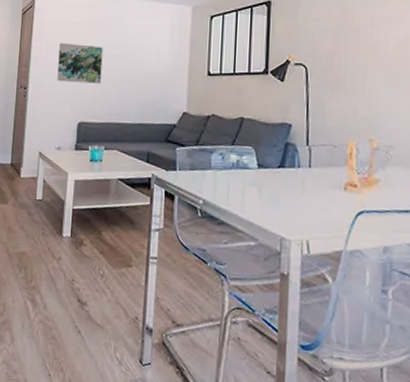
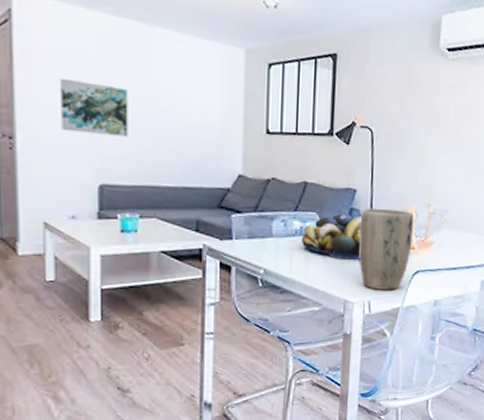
fruit bowl: none [237,147,297,196] -> present [301,213,362,260]
plant pot: none [294,142,355,231] -> present [358,207,414,290]

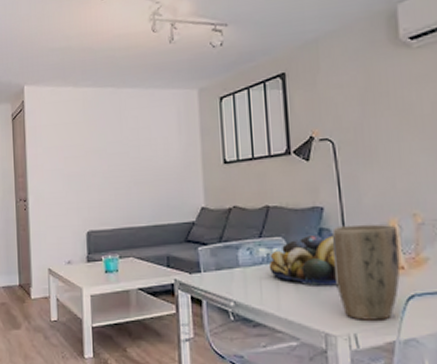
wall art: present [60,77,128,137] -> none [57,145,107,190]

